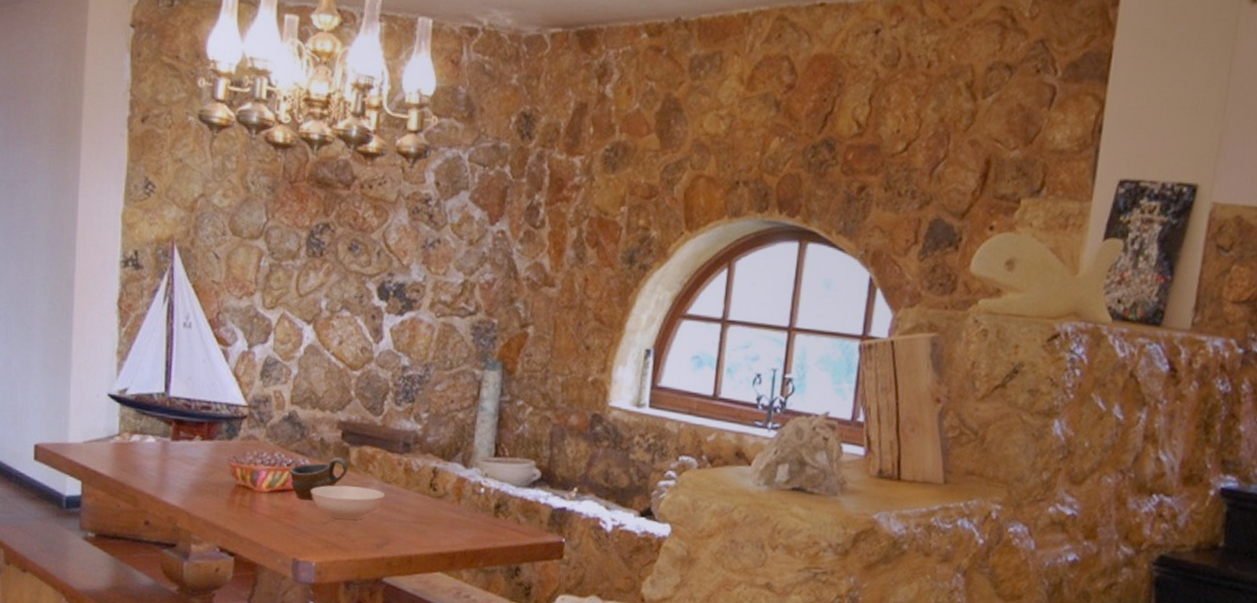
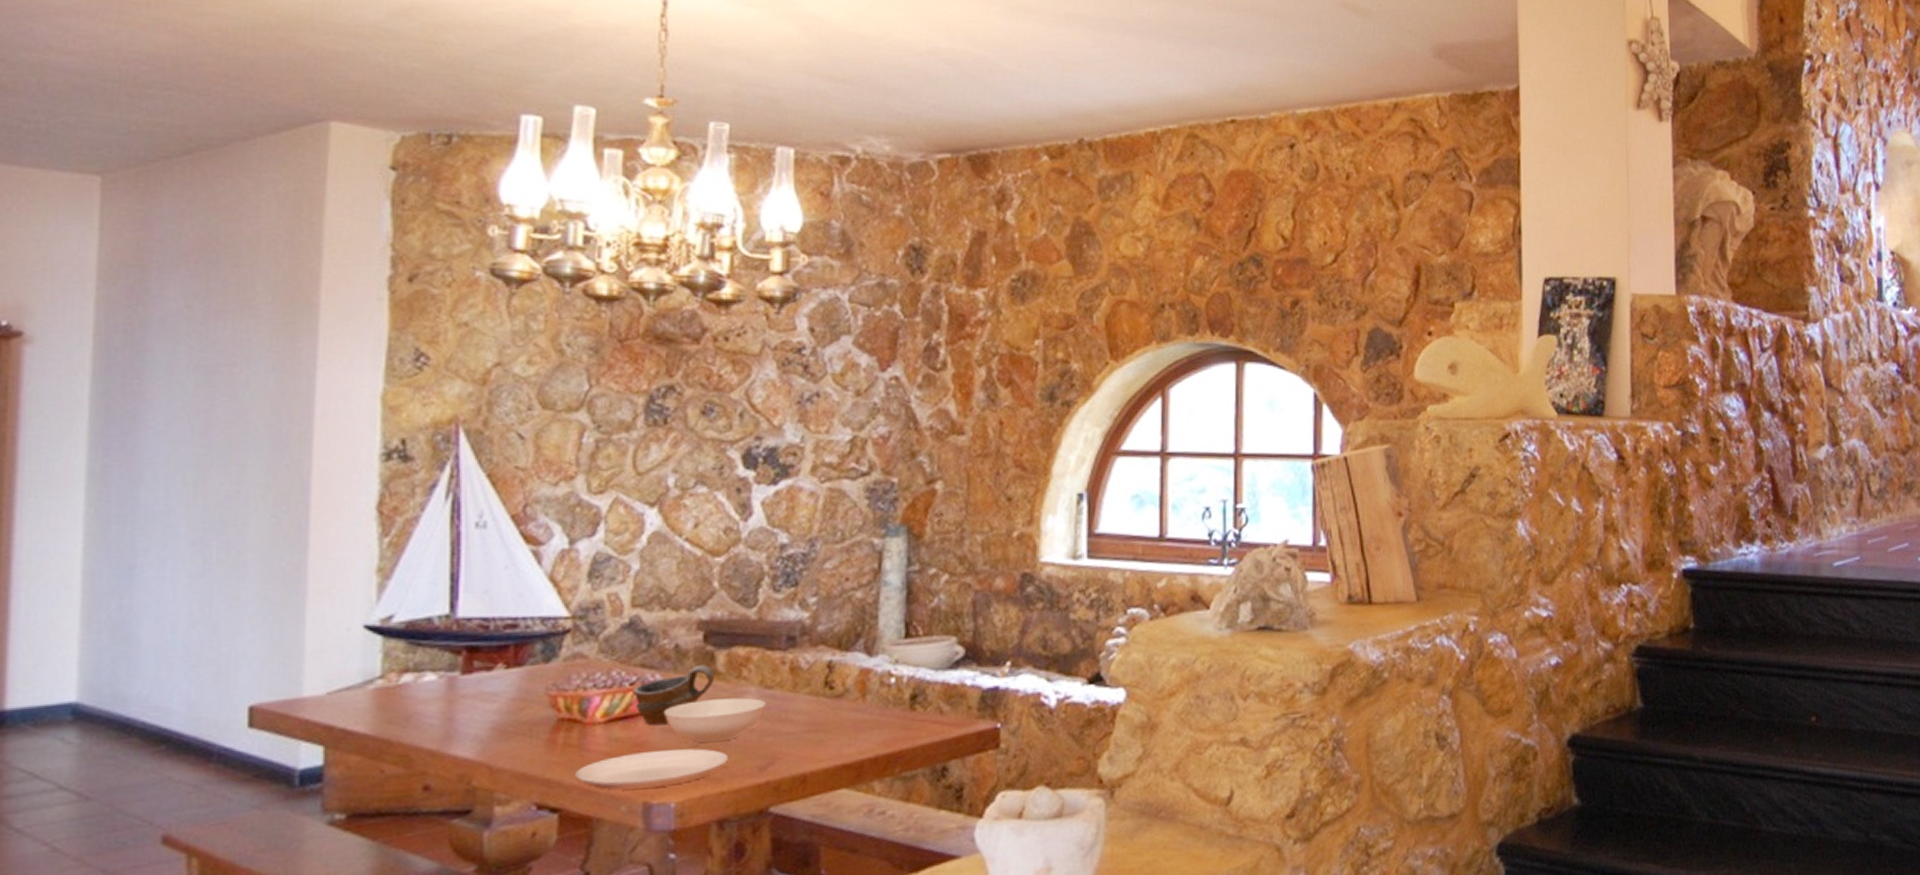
plate: none [247,519,356,549] -> present [575,748,729,790]

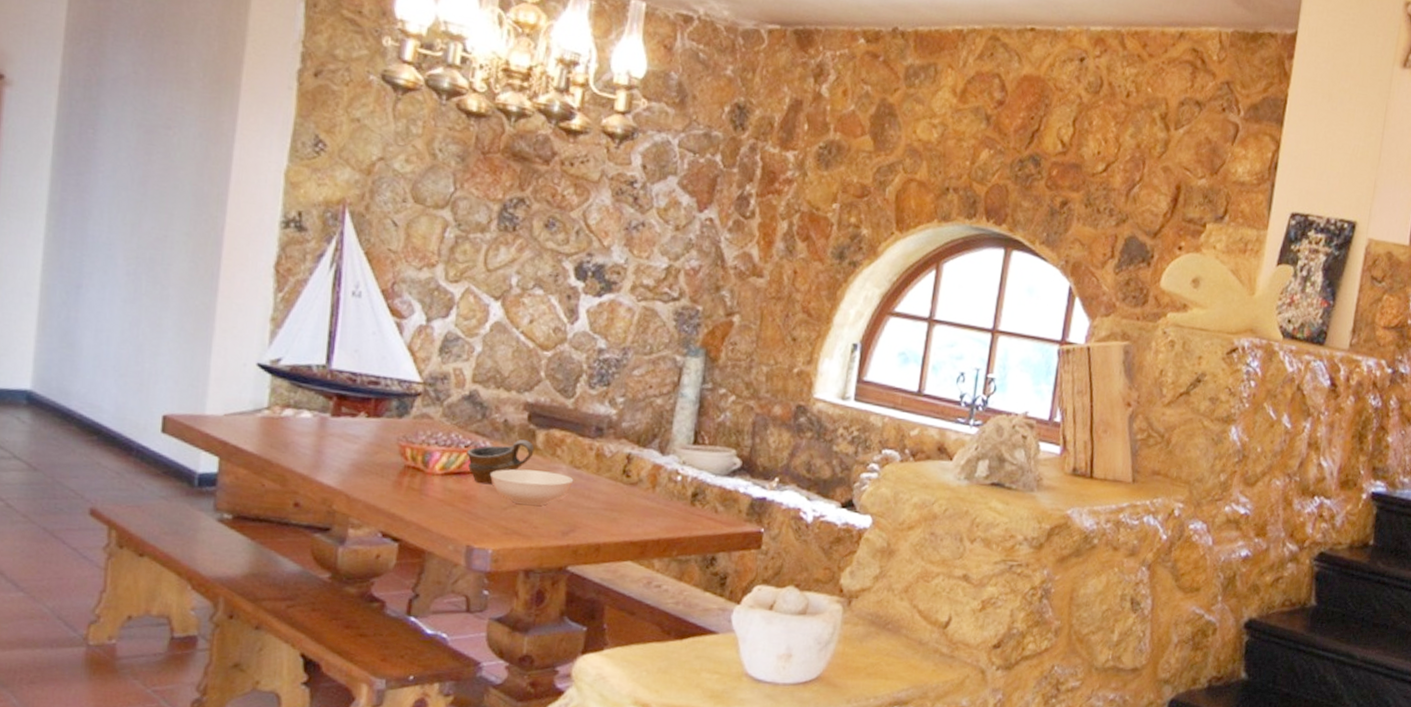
plate: present [575,748,729,790] -> none [415,503,539,535]

